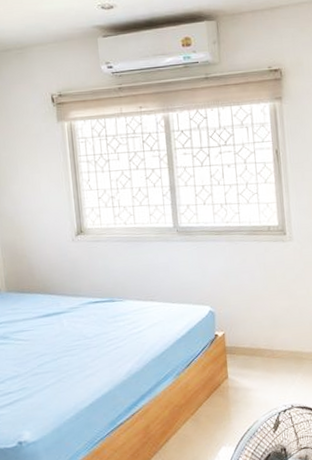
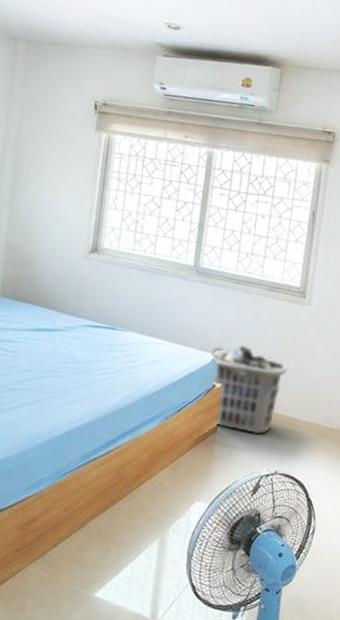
clothes hamper: none [205,292,283,374] -> present [208,345,288,434]

